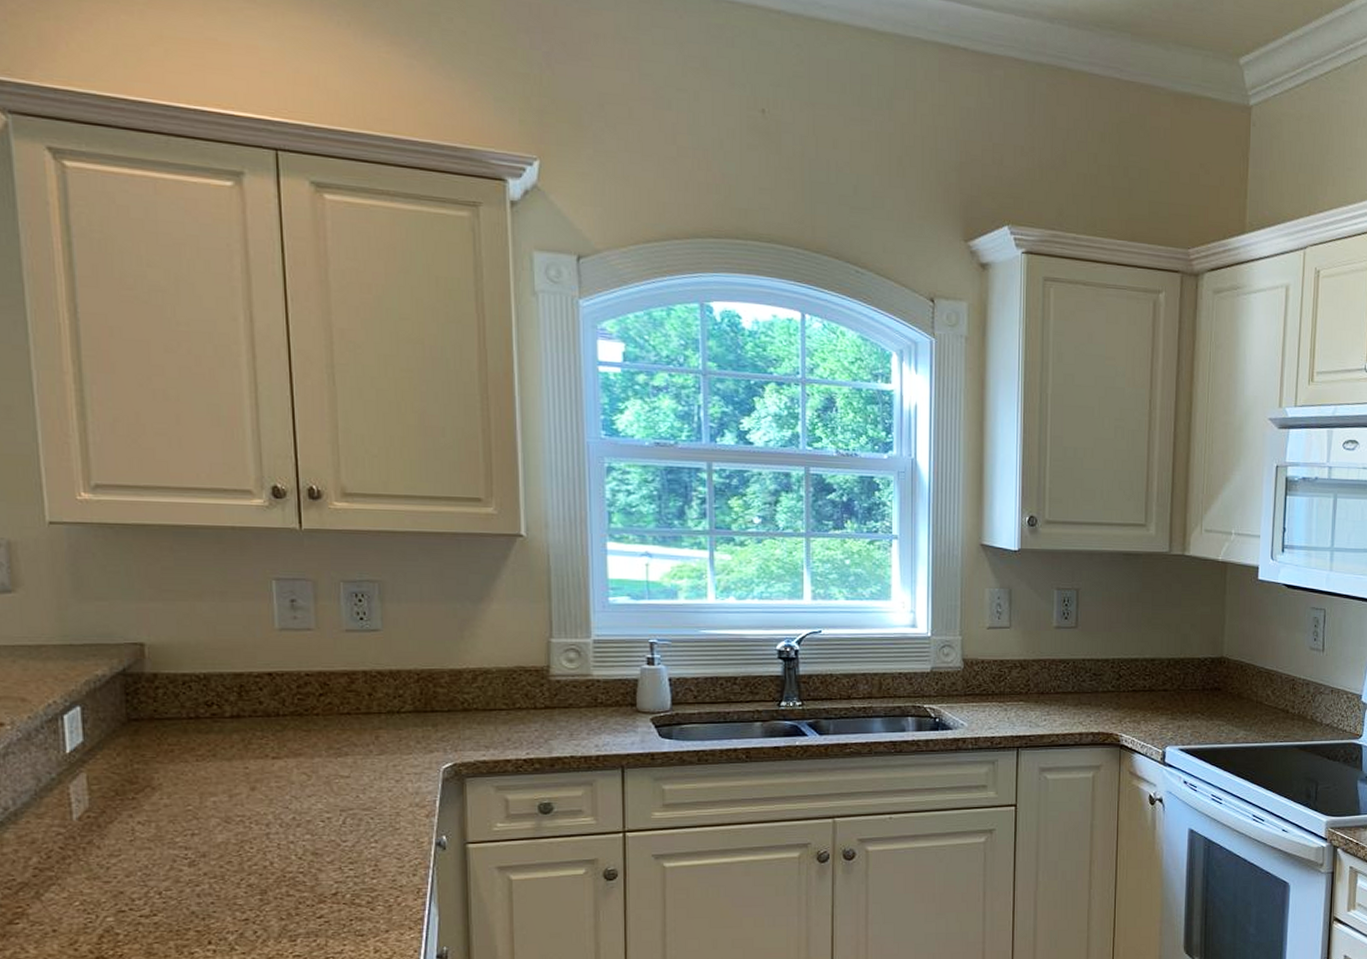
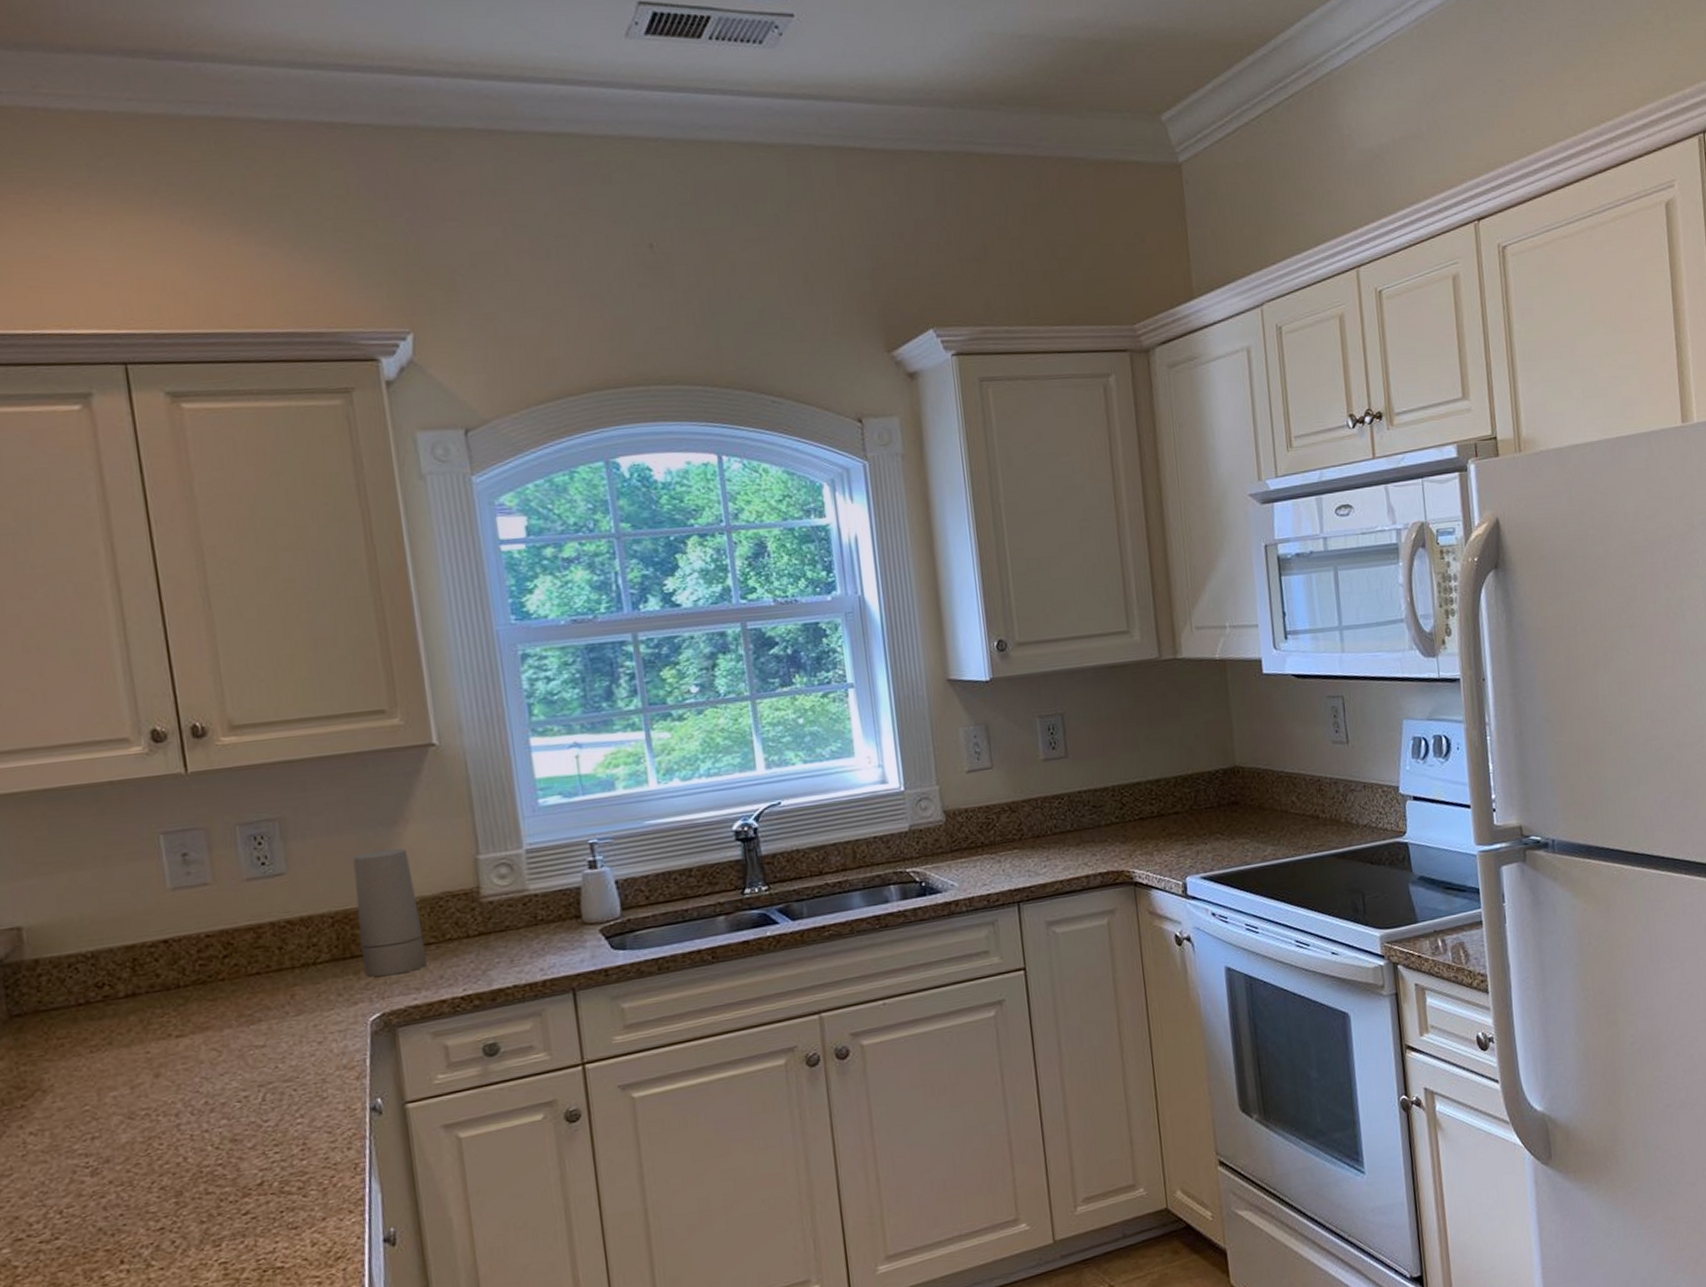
canister: none [440,621,497,732] -> present [352,848,427,977]

